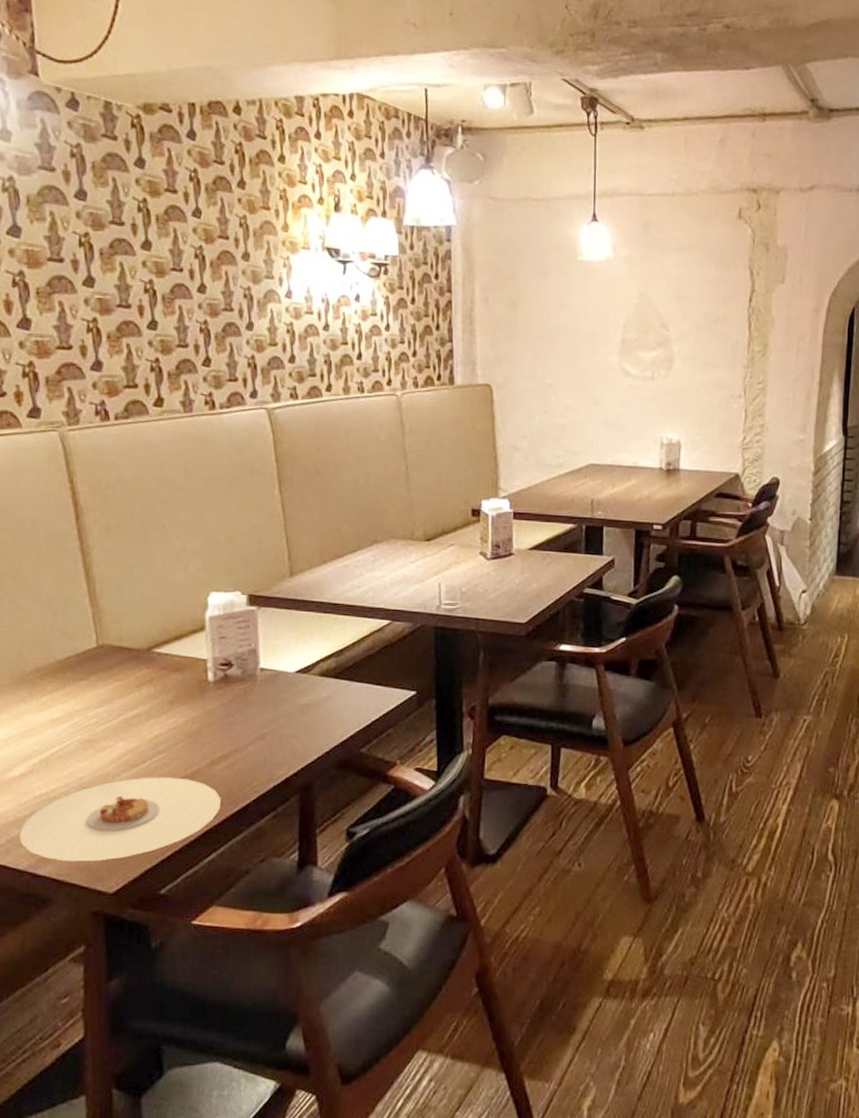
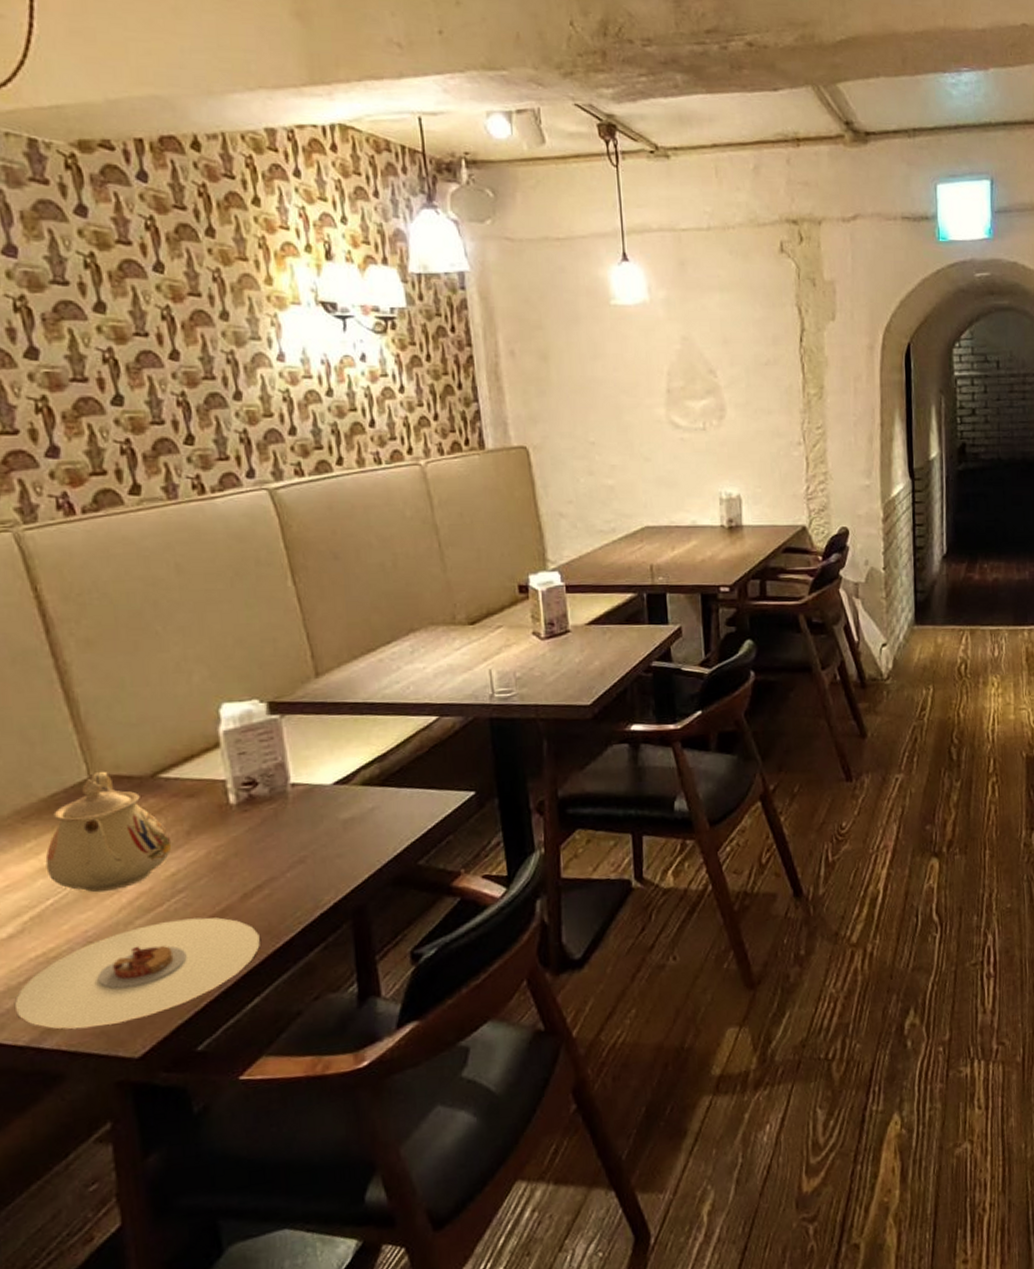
teapot: none [55,641,158,746] -> present [45,771,172,893]

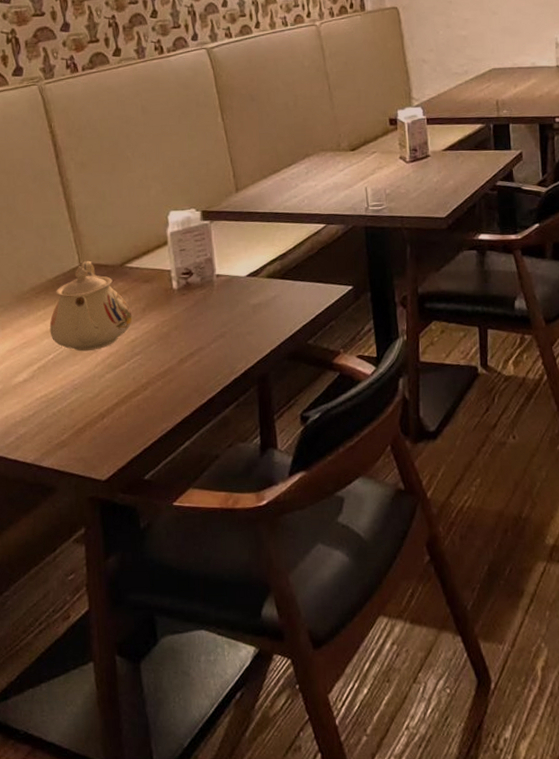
plate: present [14,917,260,1029] -> none [25,375,191,454]

